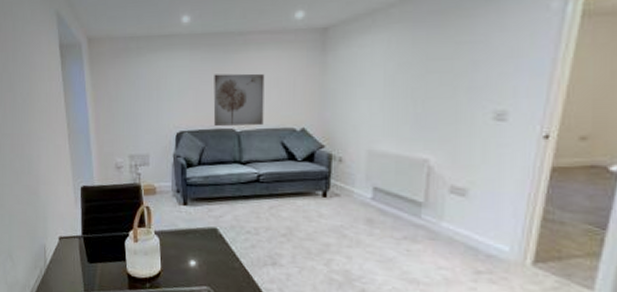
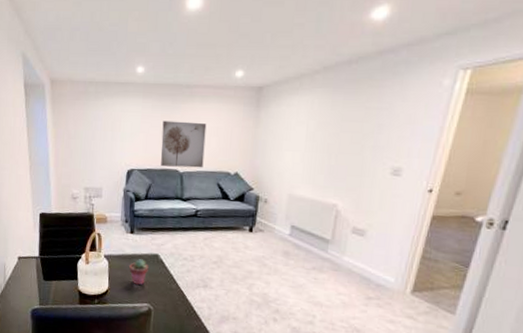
potted succulent: none [184,234,206,265] -> present [129,259,149,286]

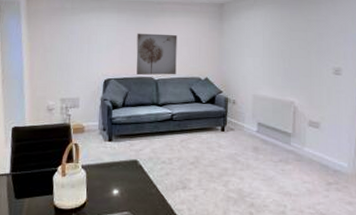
potted succulent: present [129,259,149,286] -> none [108,166,128,194]

